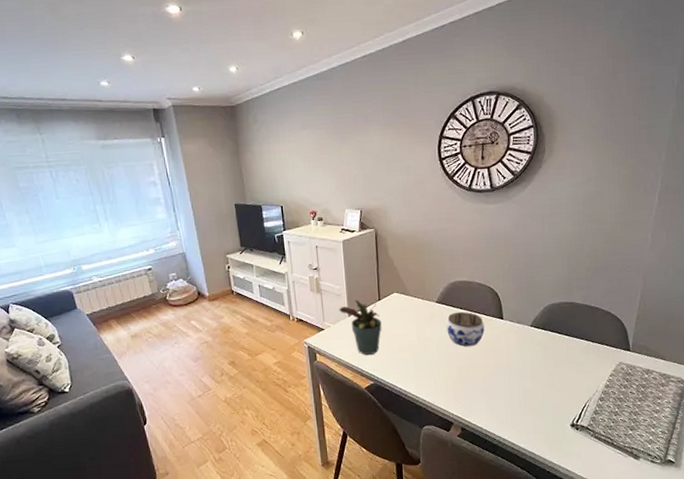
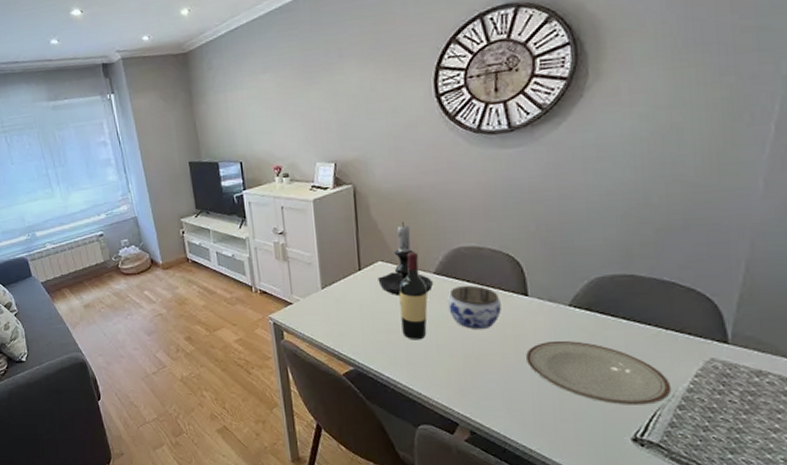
potted plant: present [339,300,382,355] -> none [310,269,364,335]
candle holder: none [393,261,435,322] -> present [378,222,433,297]
wine bottle: none [409,285,431,357] -> present [398,252,428,340]
plate: none [501,353,596,400] -> present [526,340,672,405]

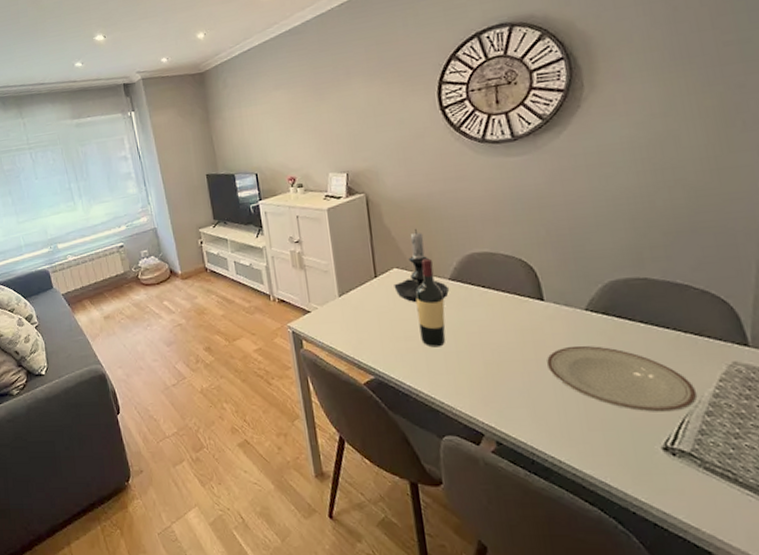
jar: present [448,285,501,330] -> none [464,290,519,336]

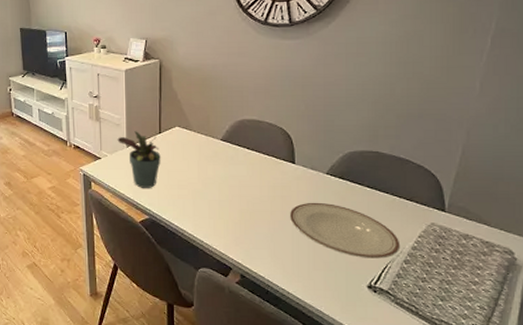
potted plant: none [327,277,381,343] -> present [117,131,161,188]
candle holder: present [394,229,449,303] -> none [174,95,219,158]
wine bottle: present [415,258,446,348] -> none [191,121,214,196]

